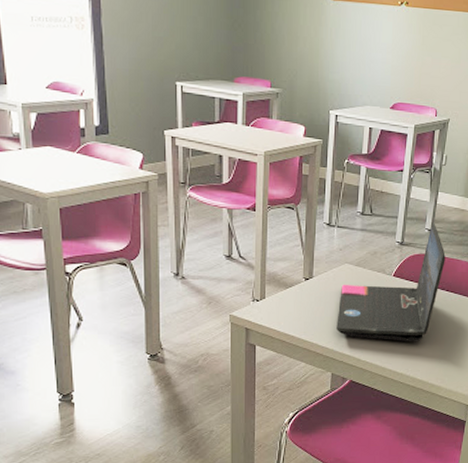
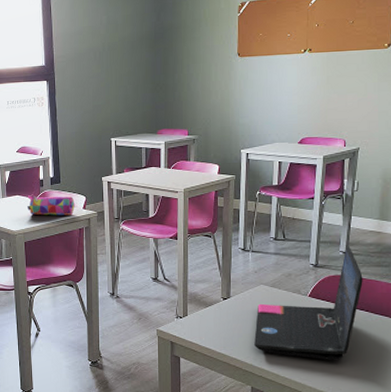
pencil case: none [63,147,128,176] -> present [27,195,75,216]

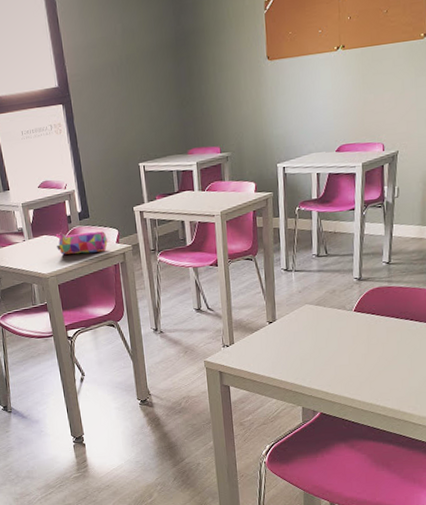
laptop: present [254,246,363,361] -> none [302,256,407,373]

